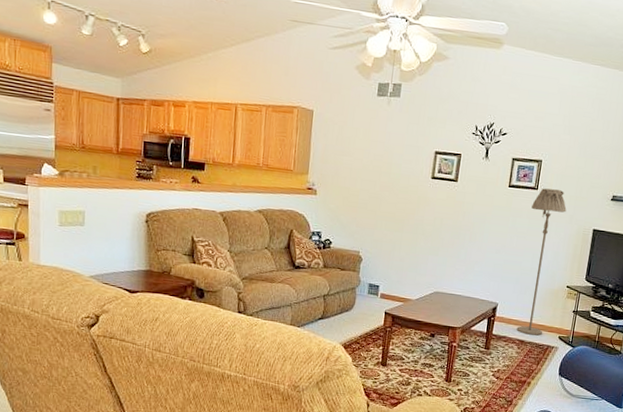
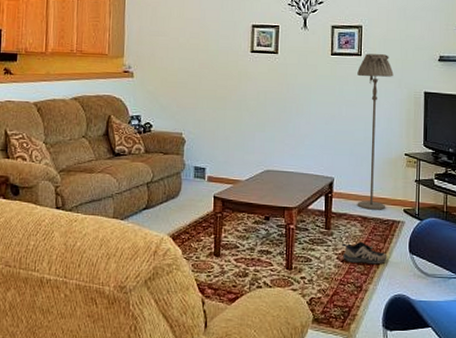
shoe: none [498,362,539,383] -> present [342,241,387,265]

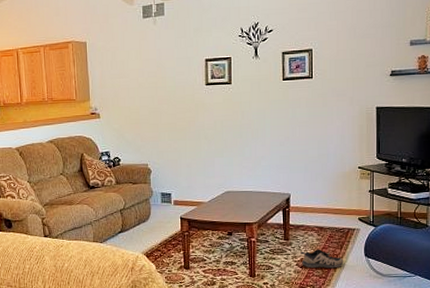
floor lamp: present [357,54,394,210] -> none [309,75,345,220]

